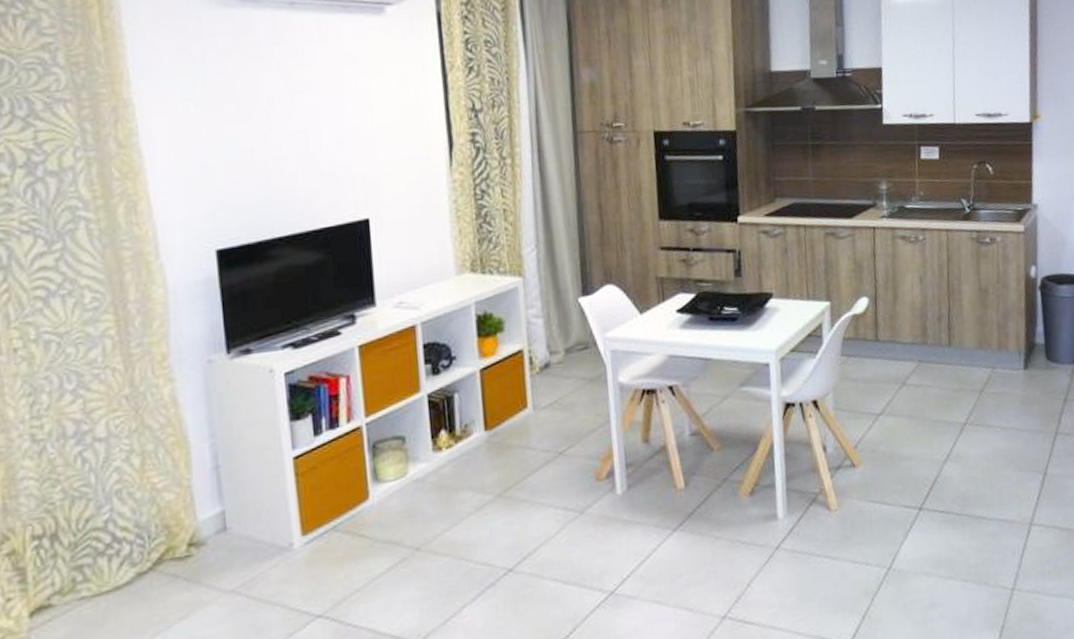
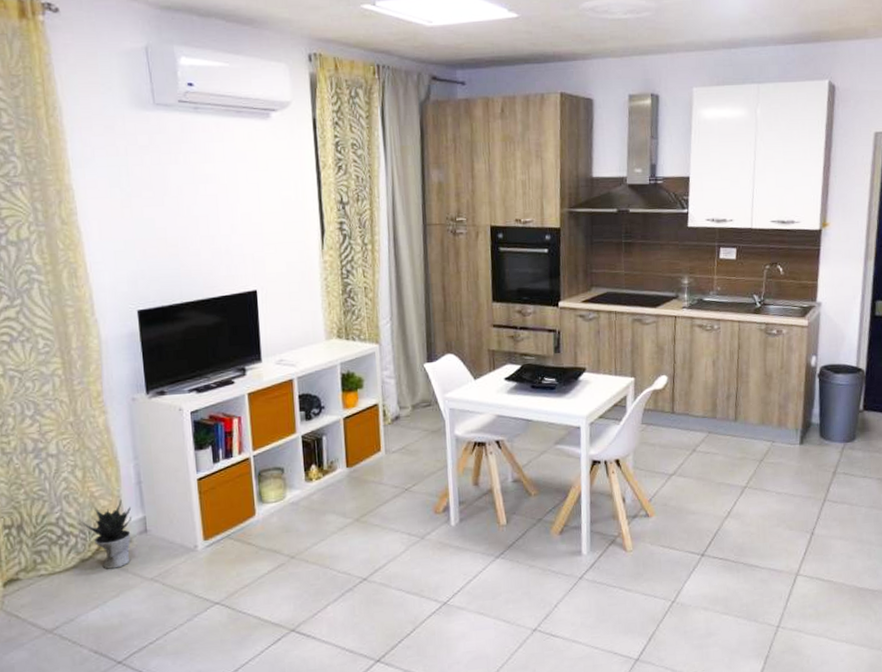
potted plant: none [139,490,207,583] -> present [82,499,132,569]

